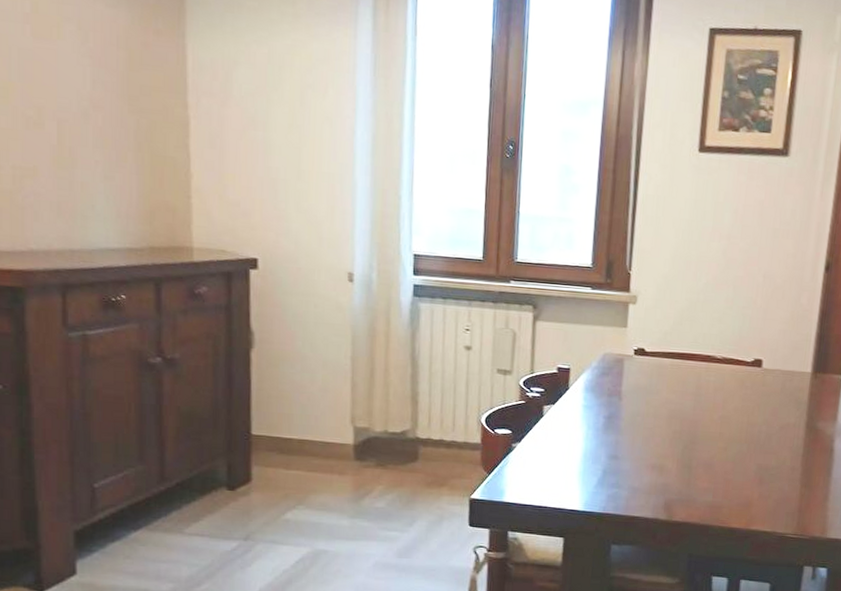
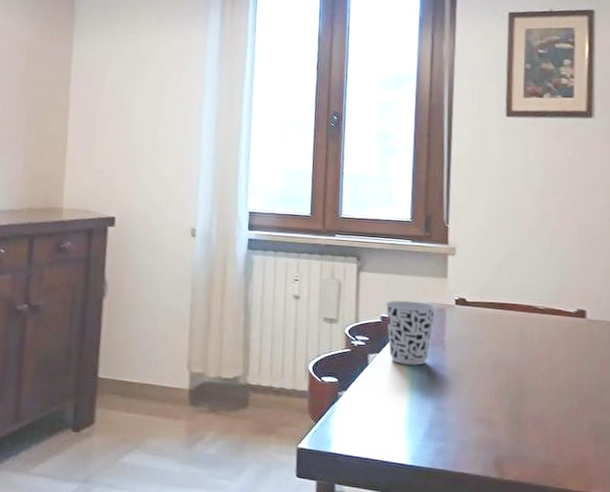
cup: none [562,350,614,416] -> present [385,300,436,366]

